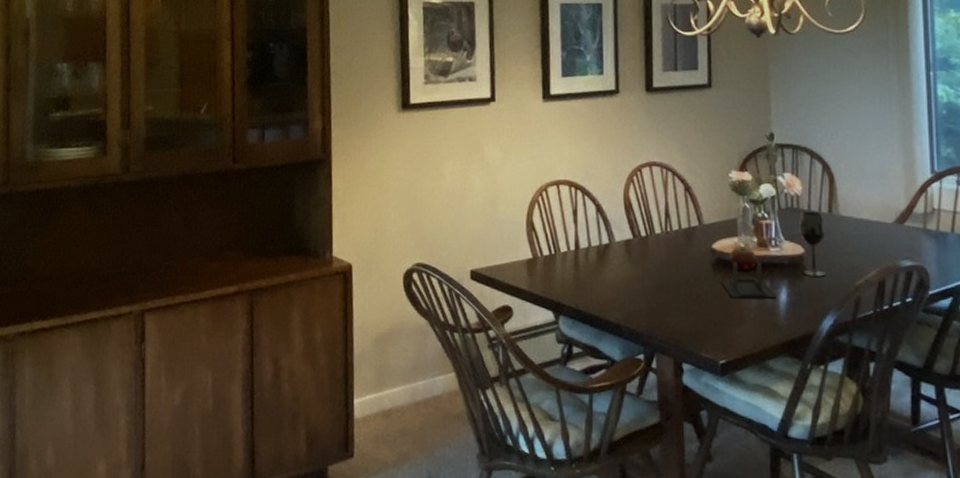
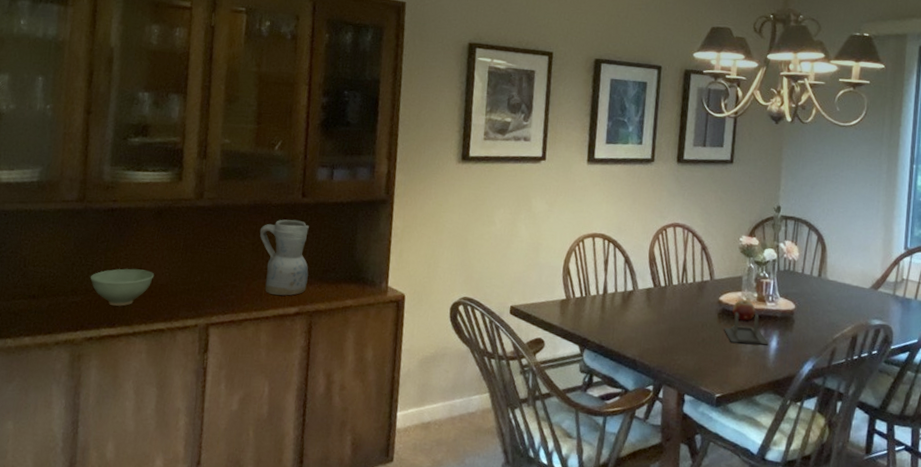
bowl: none [18,254,85,297] -> present [89,268,155,307]
ceramic pitcher: none [190,188,246,274] -> present [259,219,309,296]
wine glass: present [799,211,827,277] -> none [792,273,814,330]

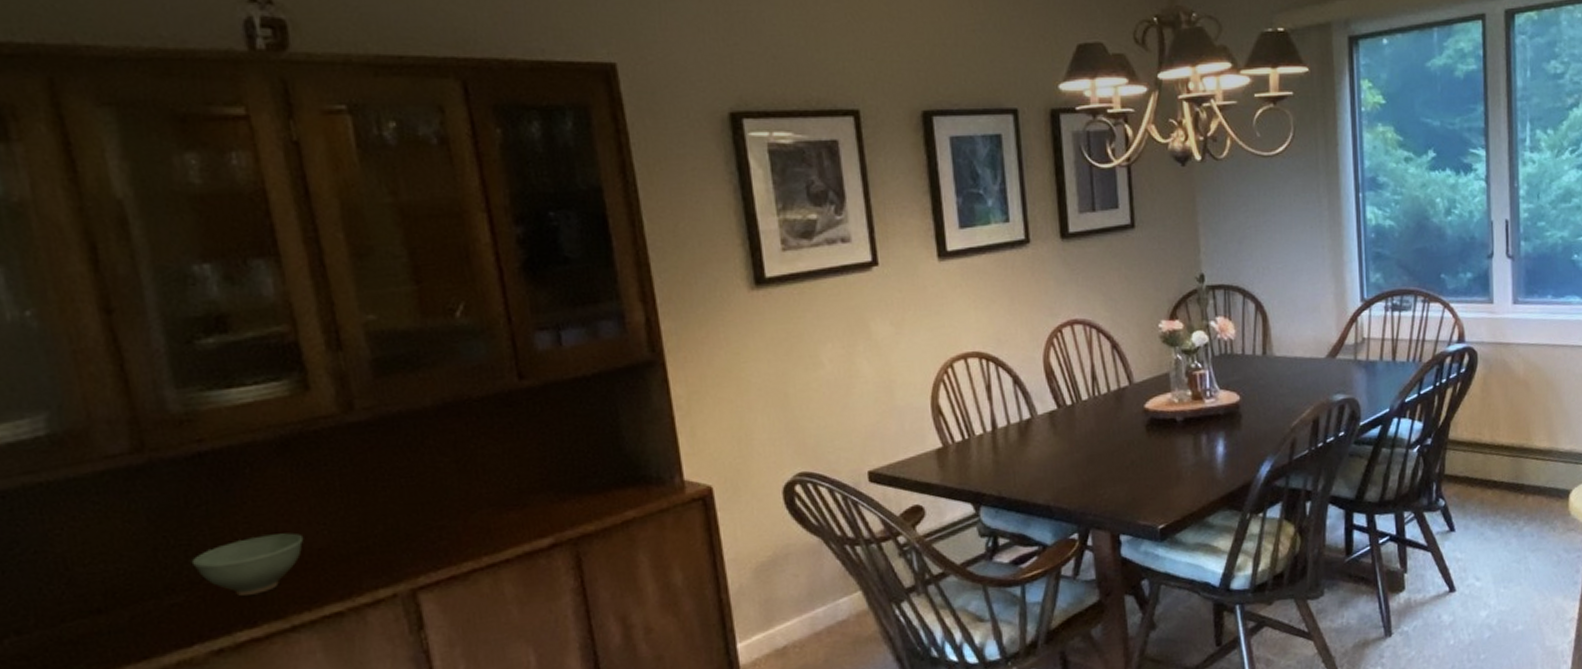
ceramic pitcher: present [259,219,309,296] -> none [462,414,559,527]
napkin holder: present [724,312,769,345] -> none [1156,415,1214,459]
fruit: present [732,300,756,321] -> none [1163,402,1192,429]

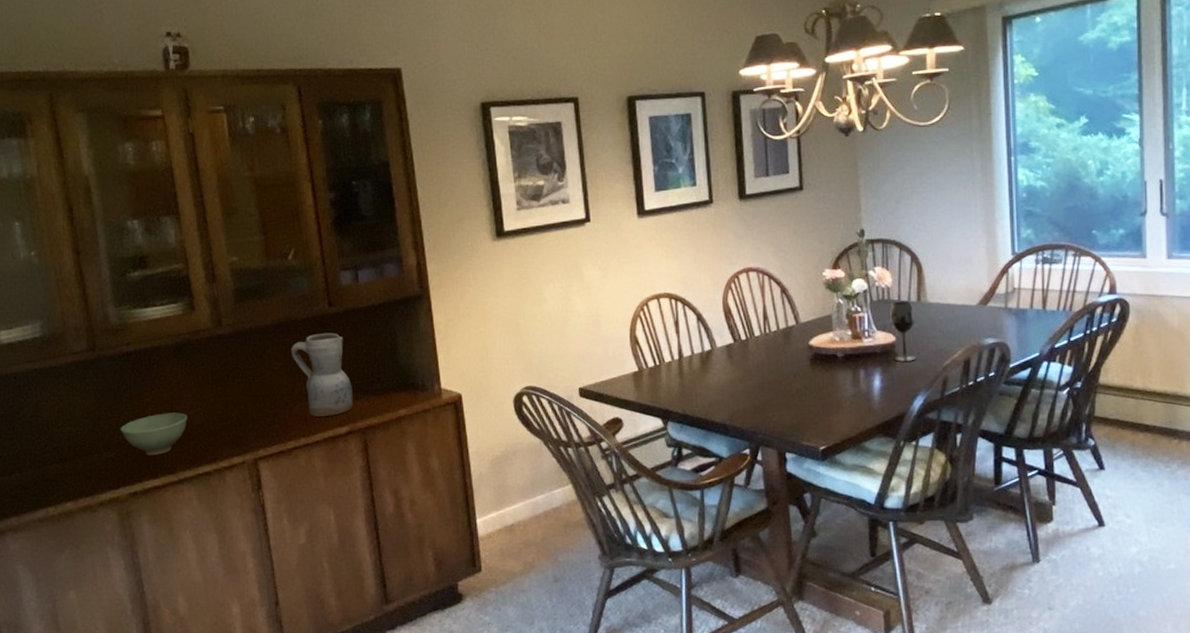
ceramic pitcher: none [462,414,559,527] -> present [290,332,353,417]
wine glass: none [1234,354,1263,424] -> present [890,300,917,362]

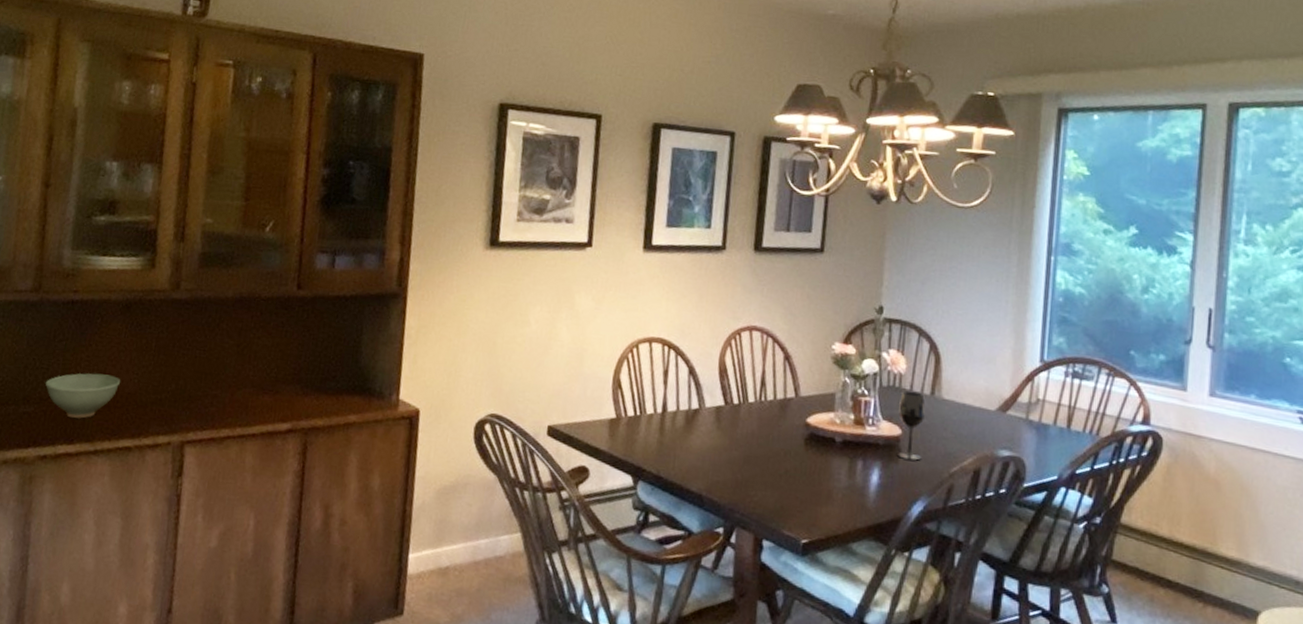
ceramic pitcher: present [290,332,353,417] -> none [246,316,305,409]

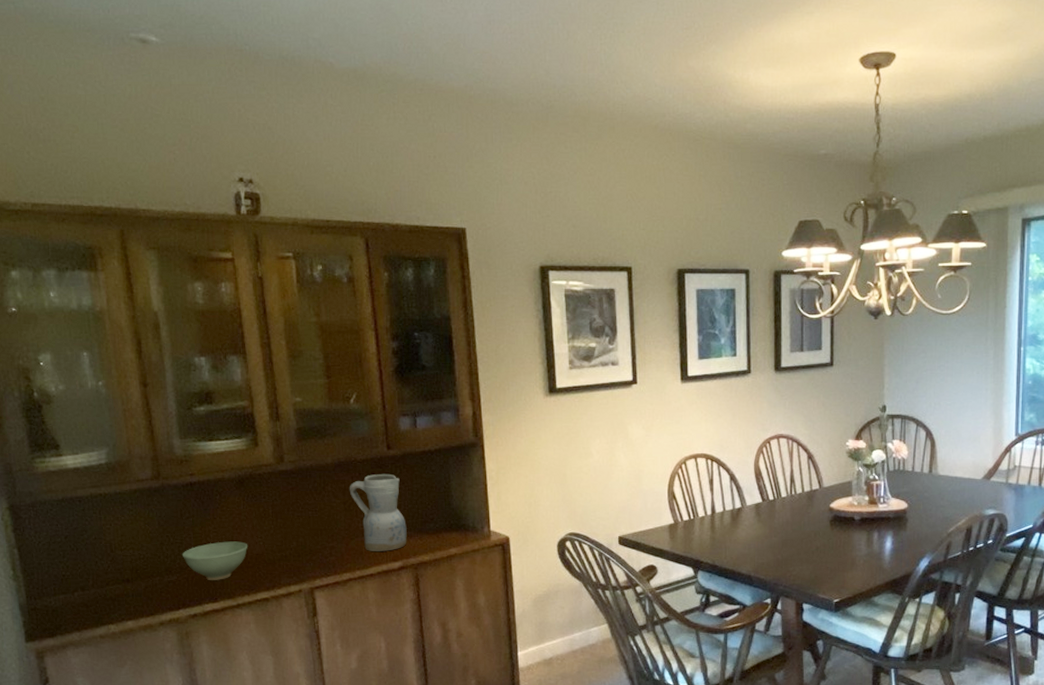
ceramic pitcher: none [246,316,305,409] -> present [349,473,407,551]
wine glass: present [898,390,925,461] -> none [904,472,925,527]

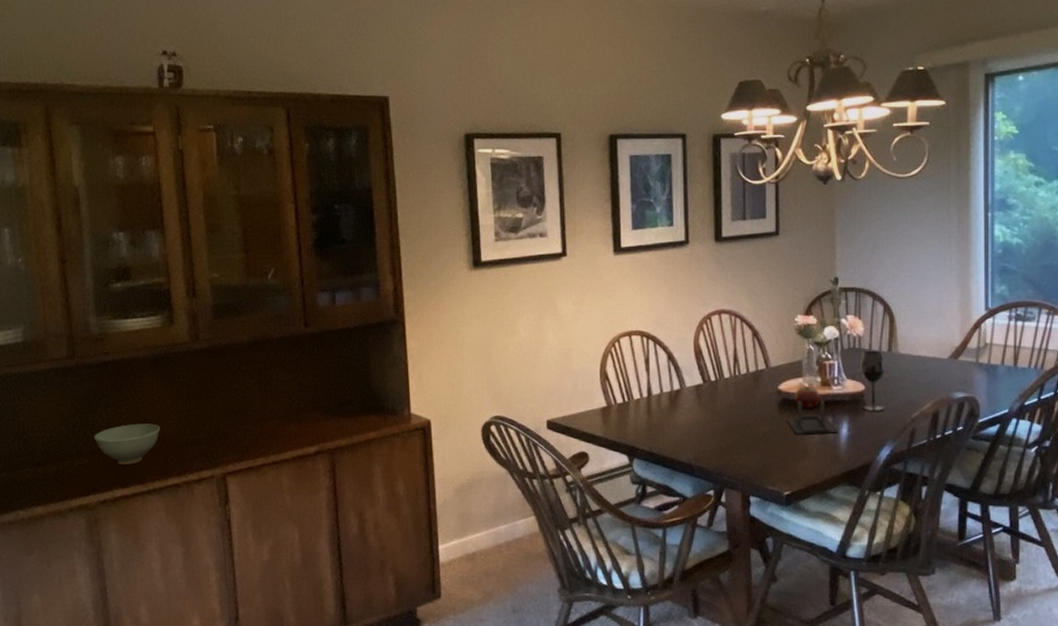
ceramic pitcher: present [349,473,407,551] -> none [265,352,324,435]
napkin holder: none [837,516,883,549] -> present [787,399,838,435]
fruit: none [844,505,868,525] -> present [794,386,820,409]
wine glass: none [904,472,925,527] -> present [861,350,885,411]

